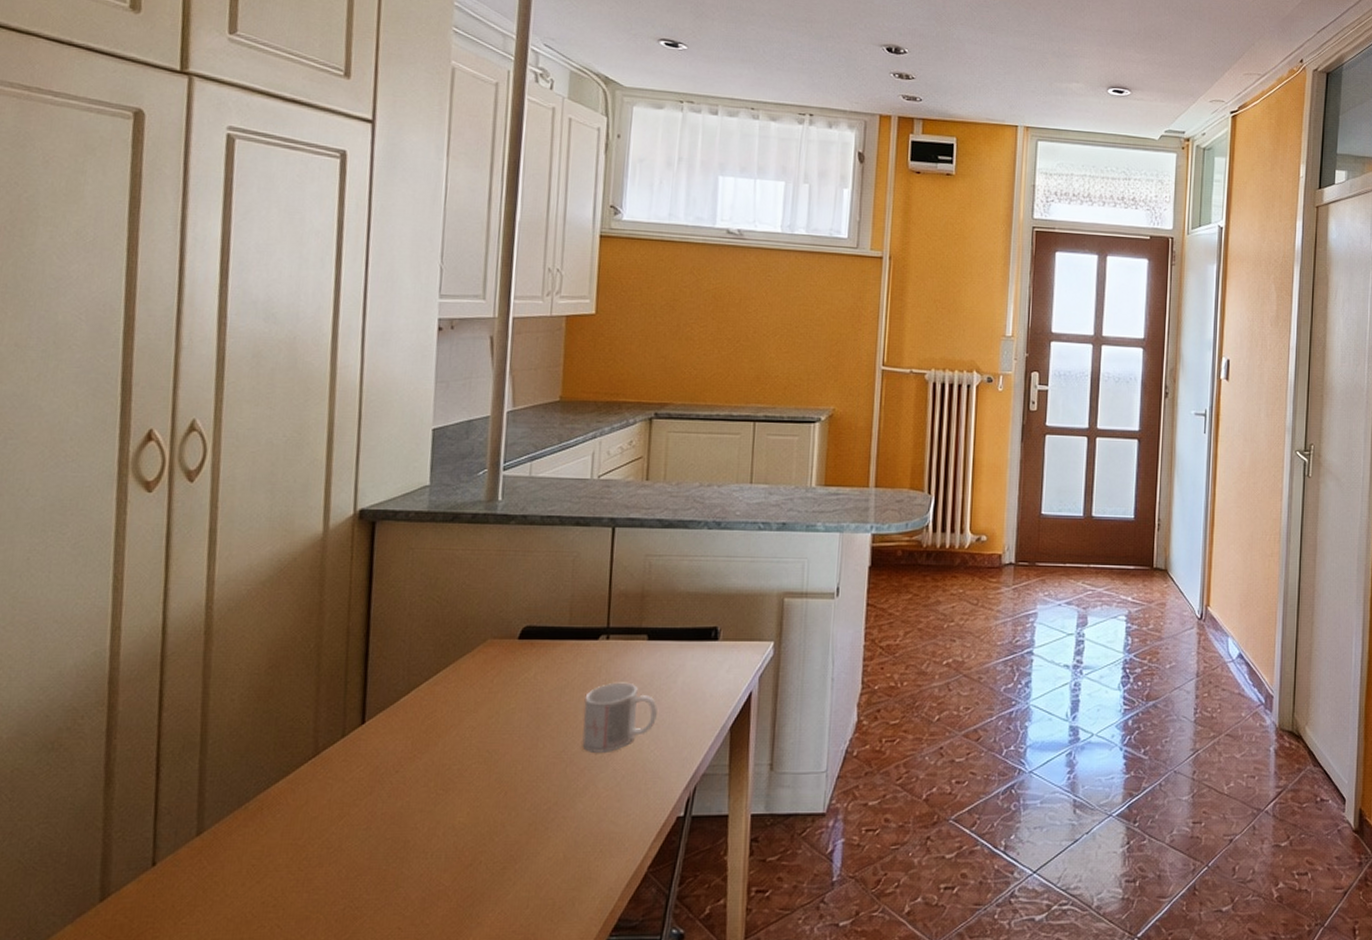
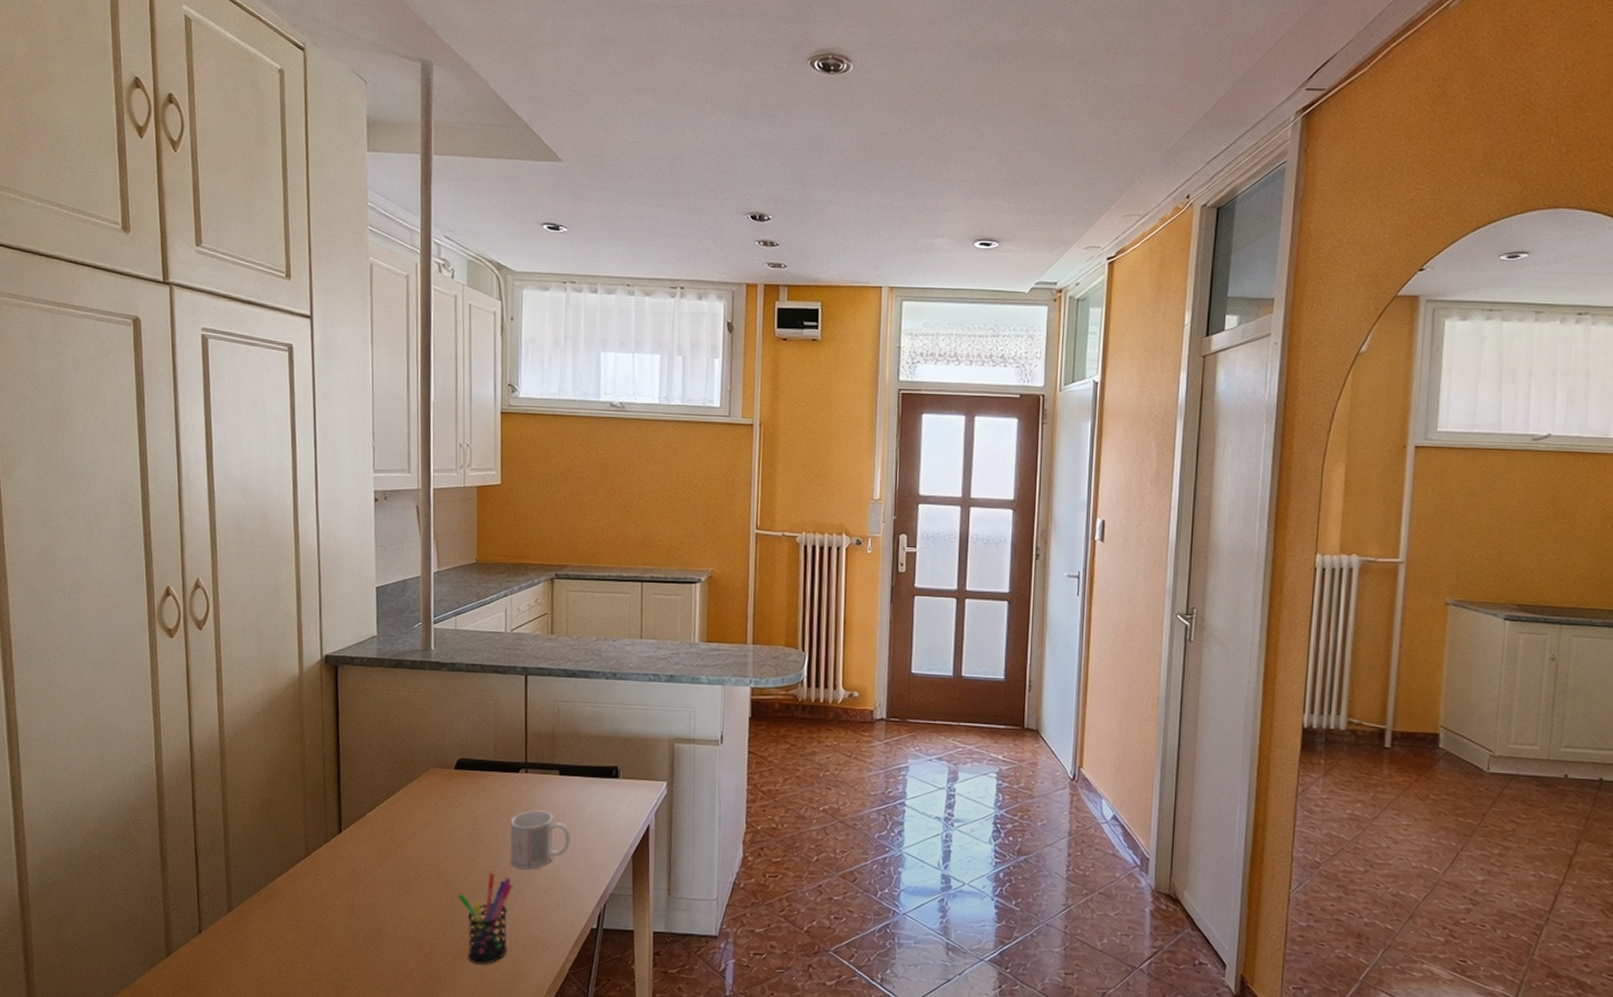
pen holder: none [513,760,584,873] -> present [458,873,513,965]

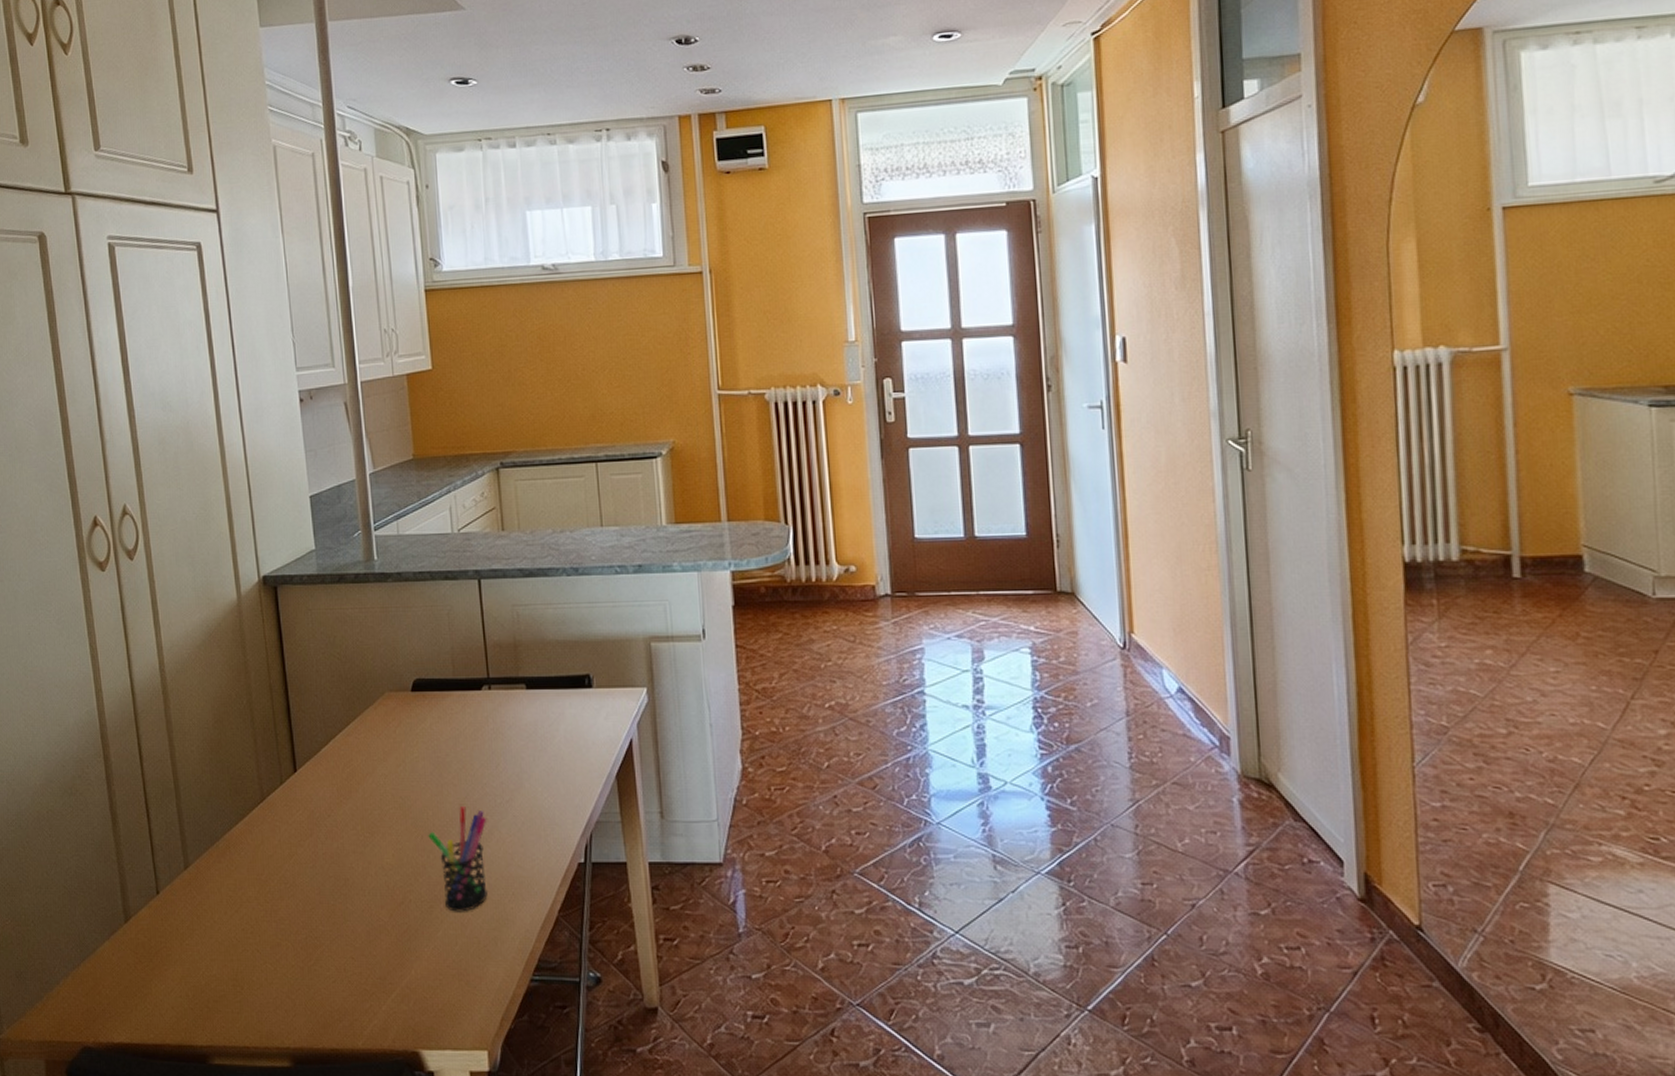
mug: present [510,810,570,869] -> none [477,731,545,799]

